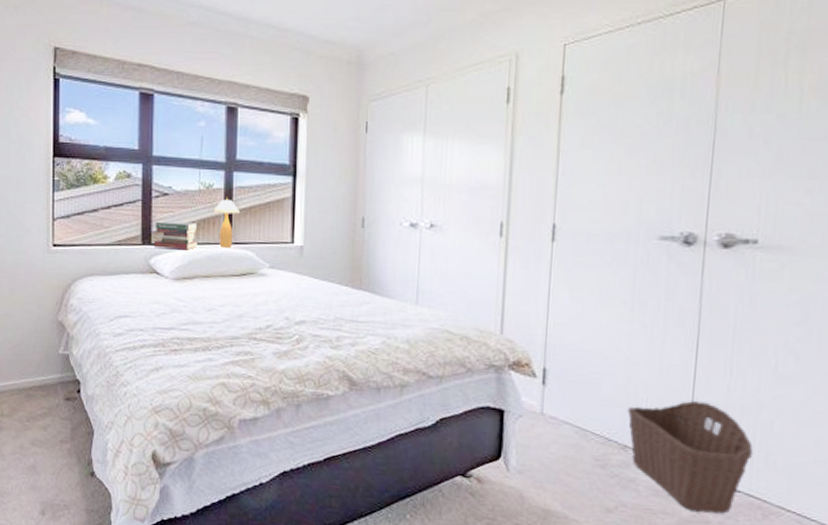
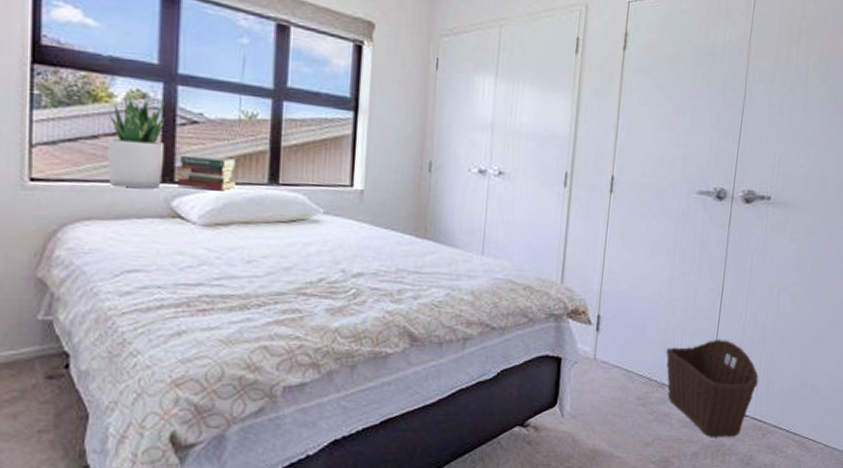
planter: none [104,176,145,250] -> present [108,96,167,189]
table lamp: present [212,196,241,248] -> none [255,128,291,190]

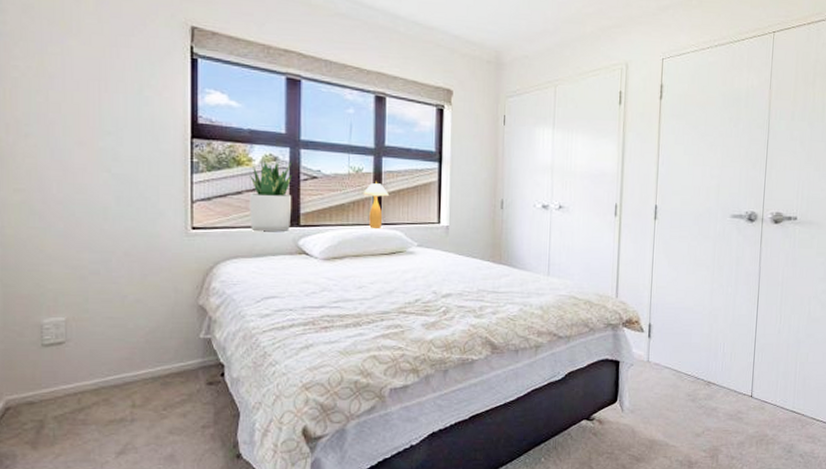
books: present [178,155,236,191] -> none [303,204,347,231]
table lamp: none [255,128,291,190] -> present [362,179,390,229]
wicker basket: present [666,340,759,437] -> none [710,343,795,428]

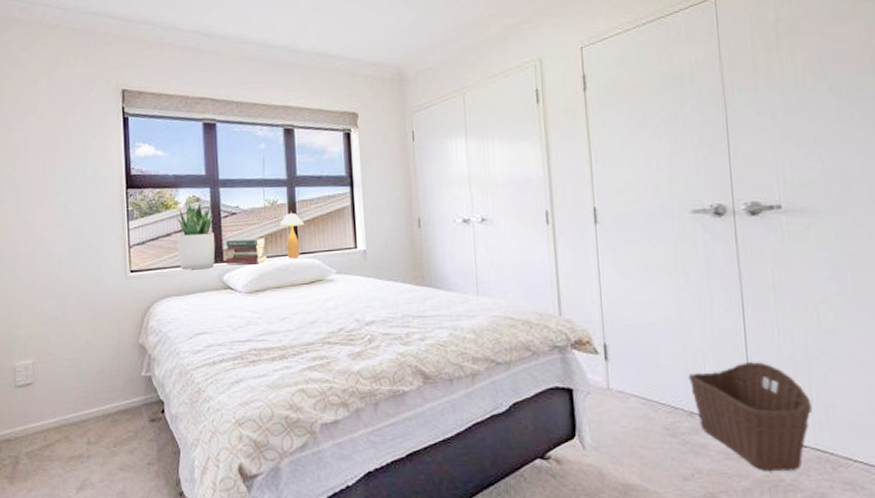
books: none [303,204,347,231] -> present [226,238,267,265]
wicker basket: none [710,343,795,428] -> present [688,362,812,471]

